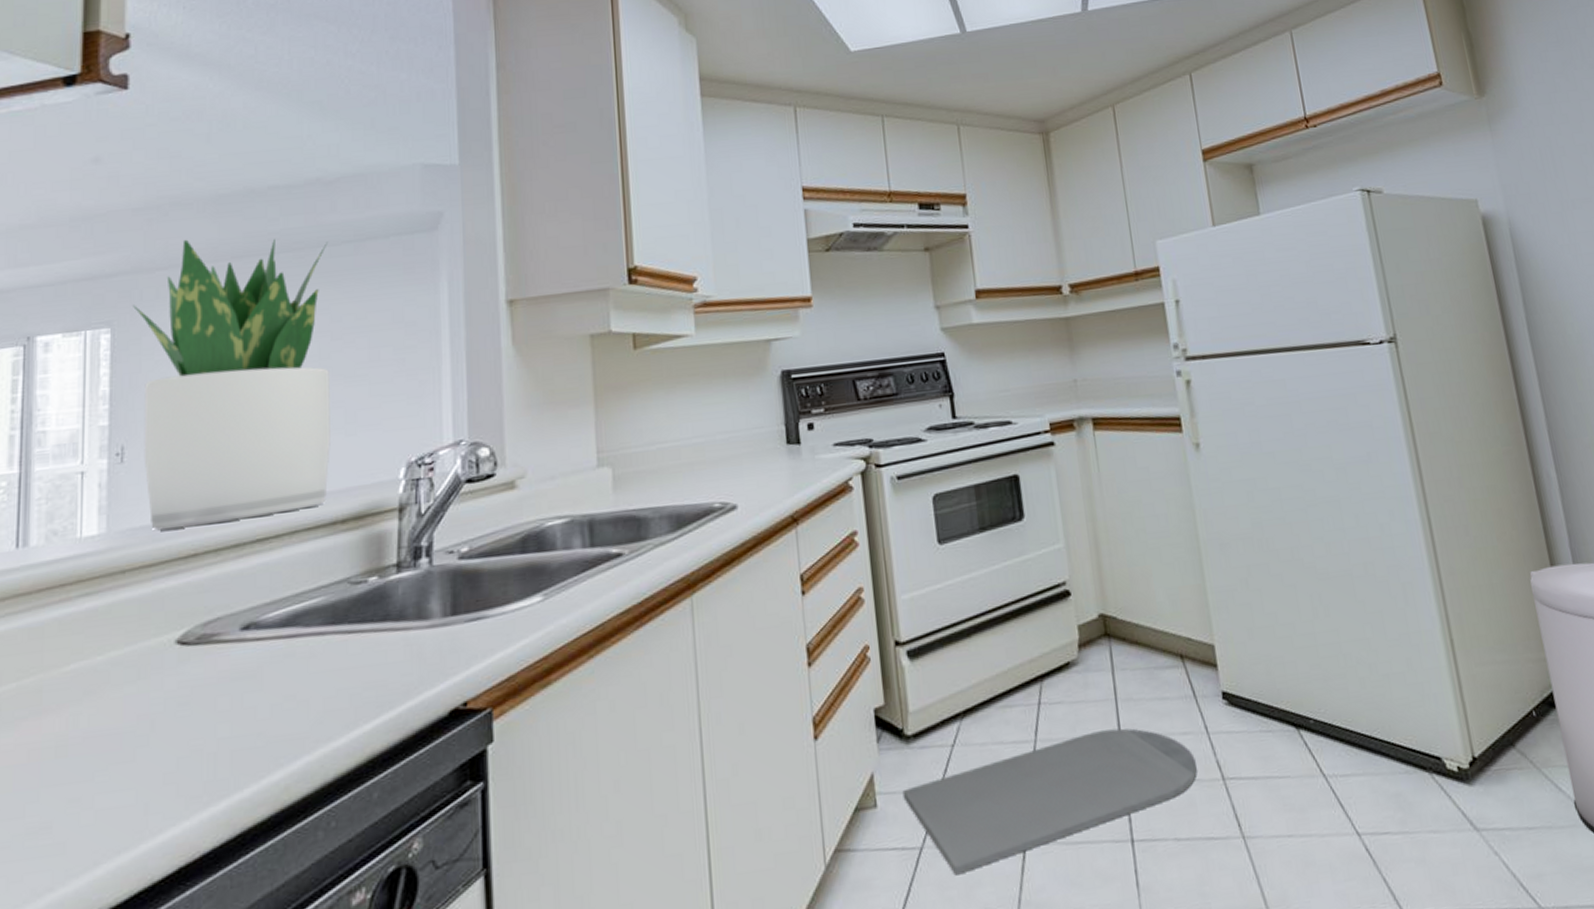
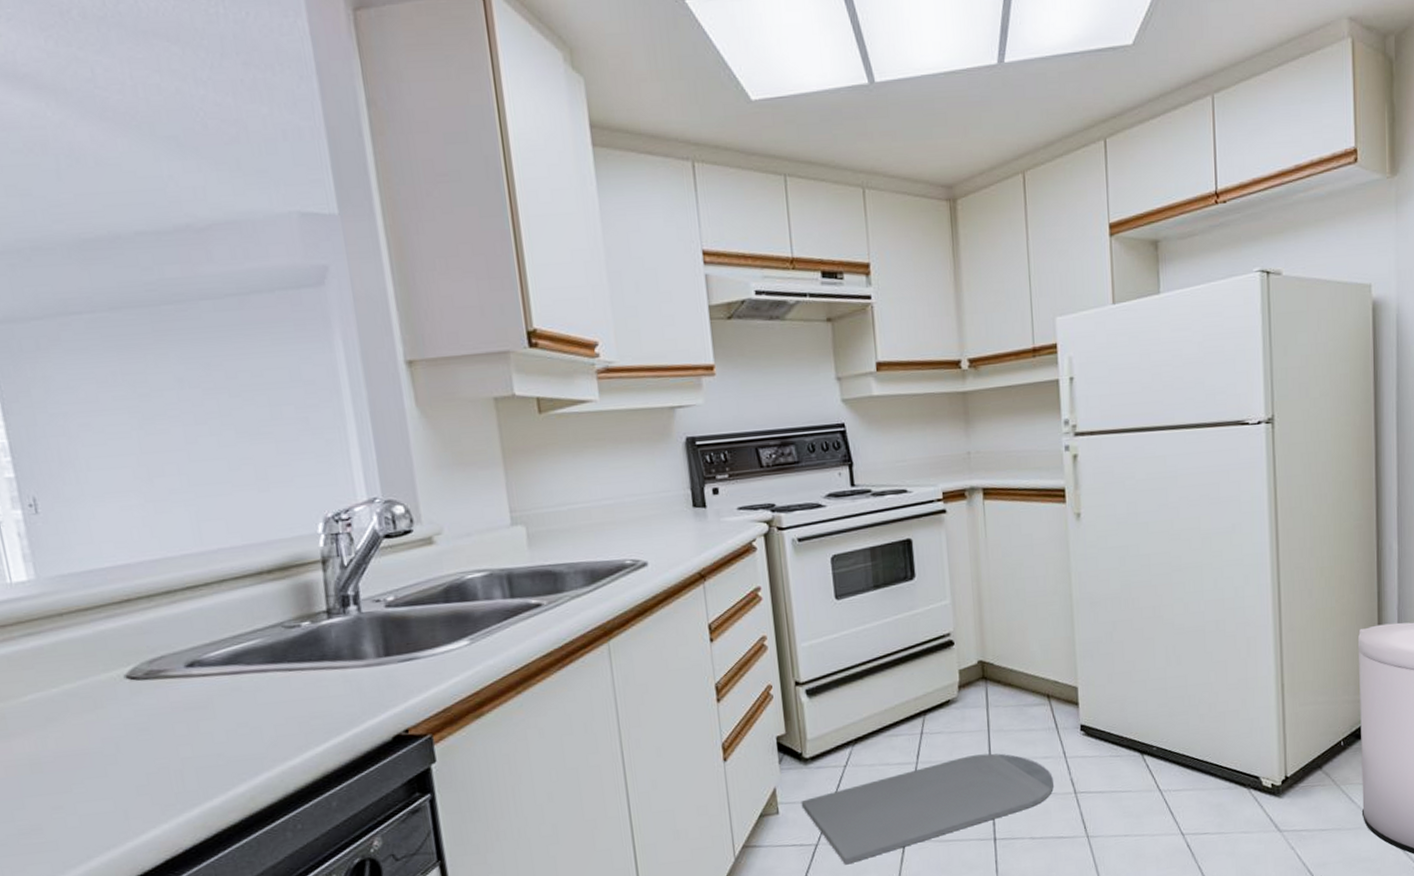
planter: present [133,239,331,531] -> none [14,287,249,578]

